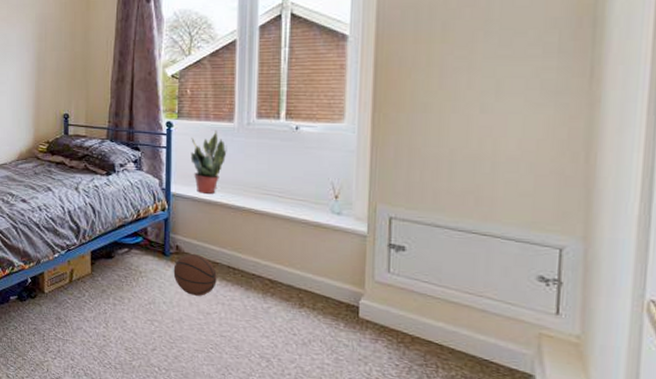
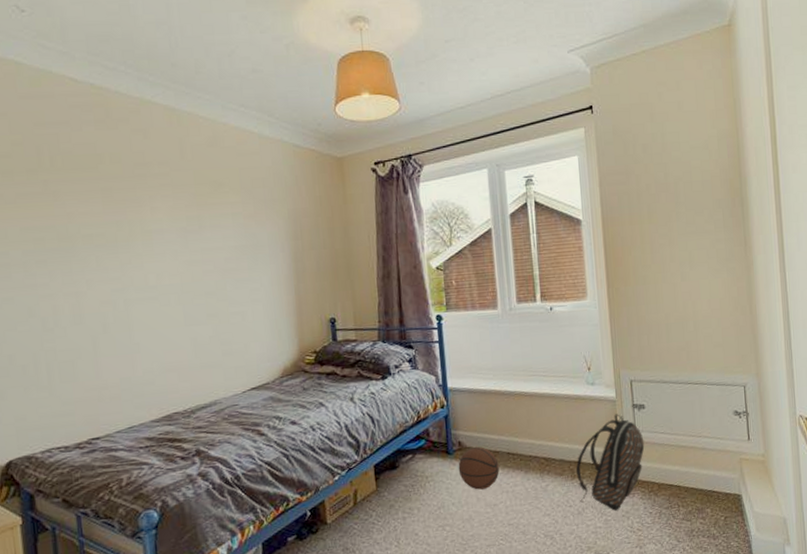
potted plant: present [190,130,227,194] -> none [461,318,495,384]
backpack: none [306,250,399,352] -> present [576,414,645,511]

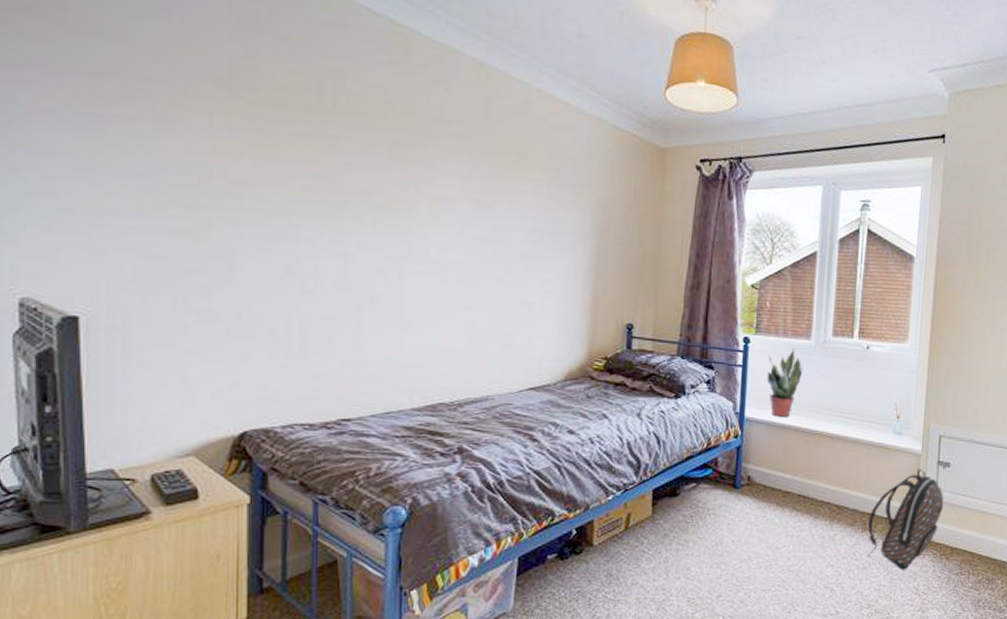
basketball: present [458,446,499,490] -> none [743,483,788,530]
potted plant: none [461,318,495,384] -> present [766,347,803,417]

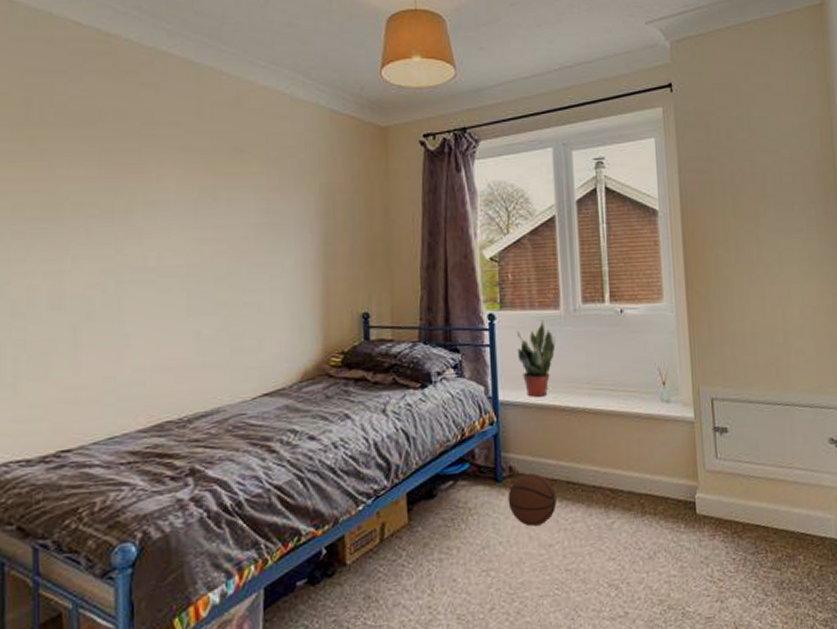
basketball: none [743,483,788,530] -> present [507,472,557,527]
backpack: present [867,469,944,570] -> none [647,438,727,556]

